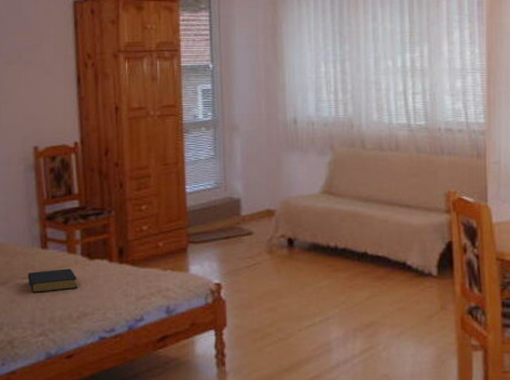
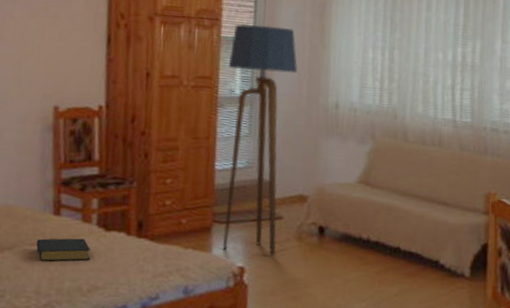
floor lamp: none [190,51,256,270] -> present [222,23,298,256]

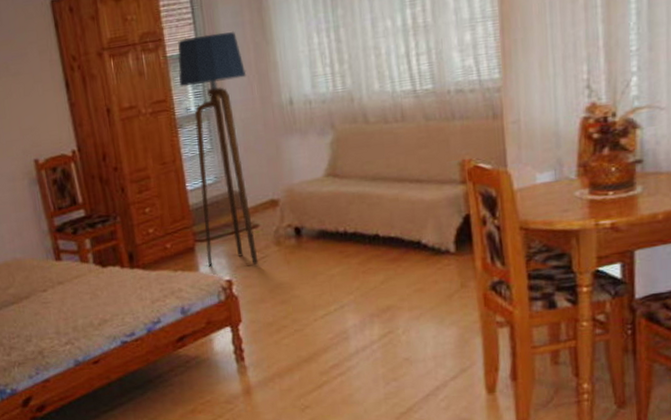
hardback book: present [35,238,91,262] -> none [46,278,95,304]

